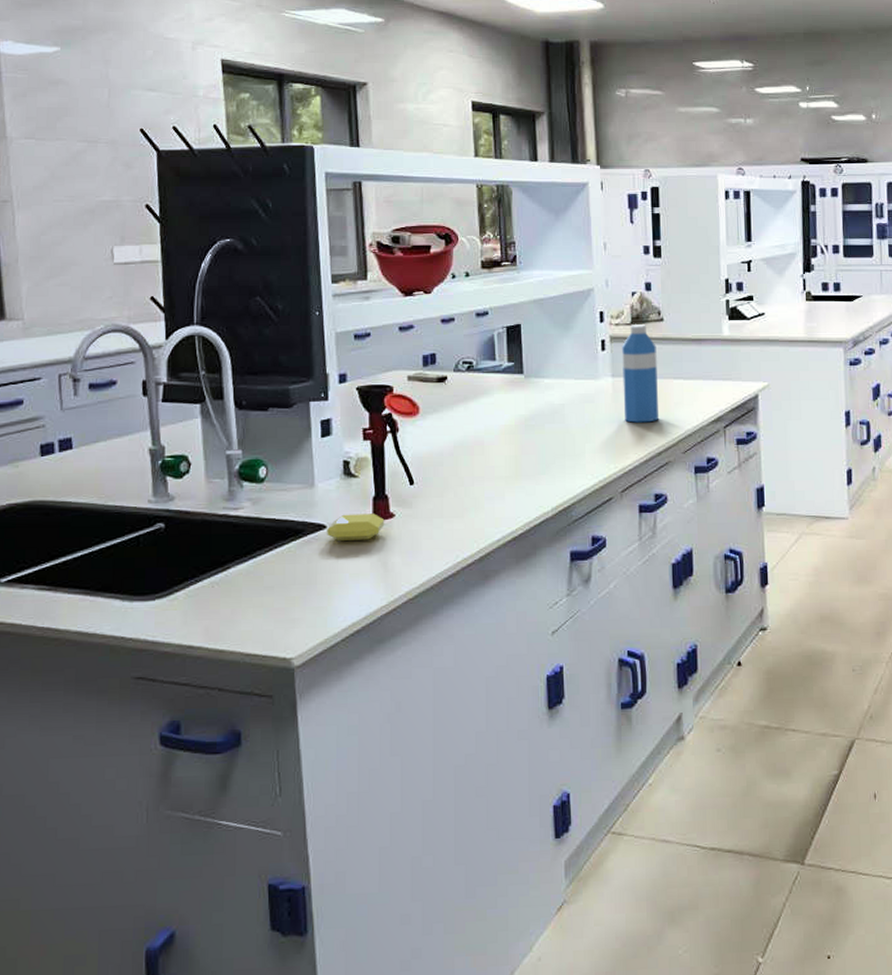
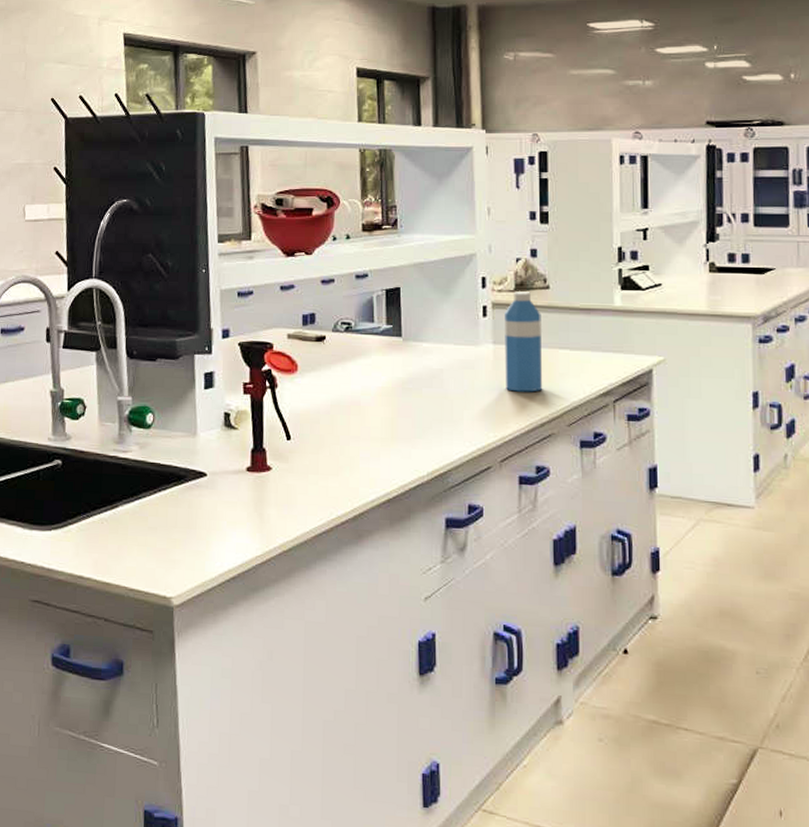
soap bar: present [327,513,385,541] -> none [207,464,262,490]

